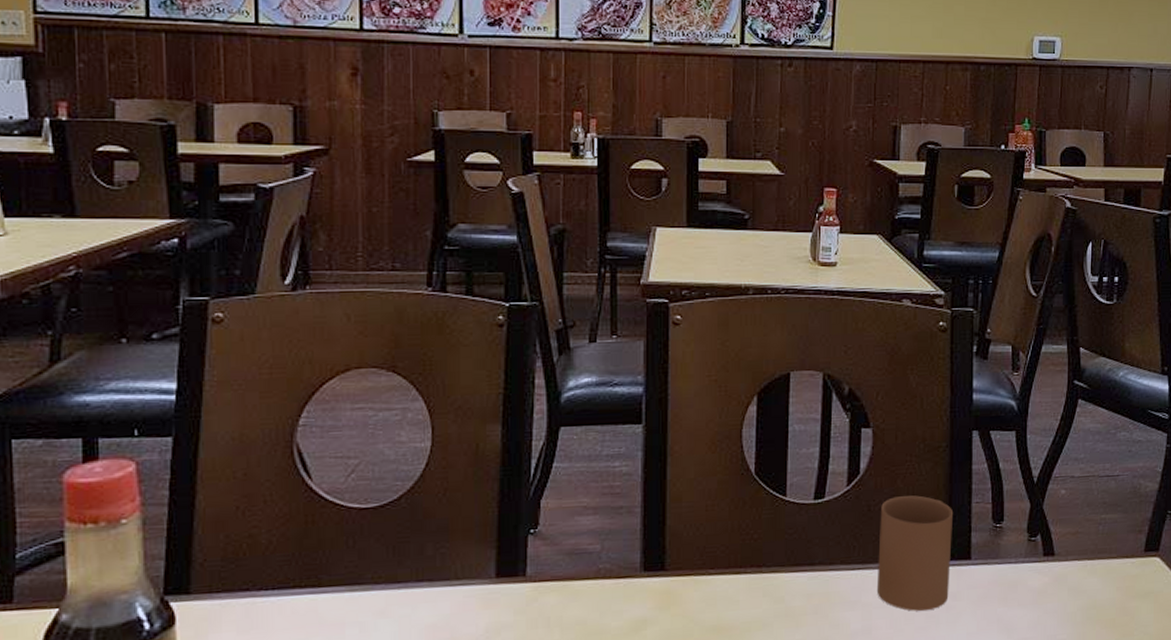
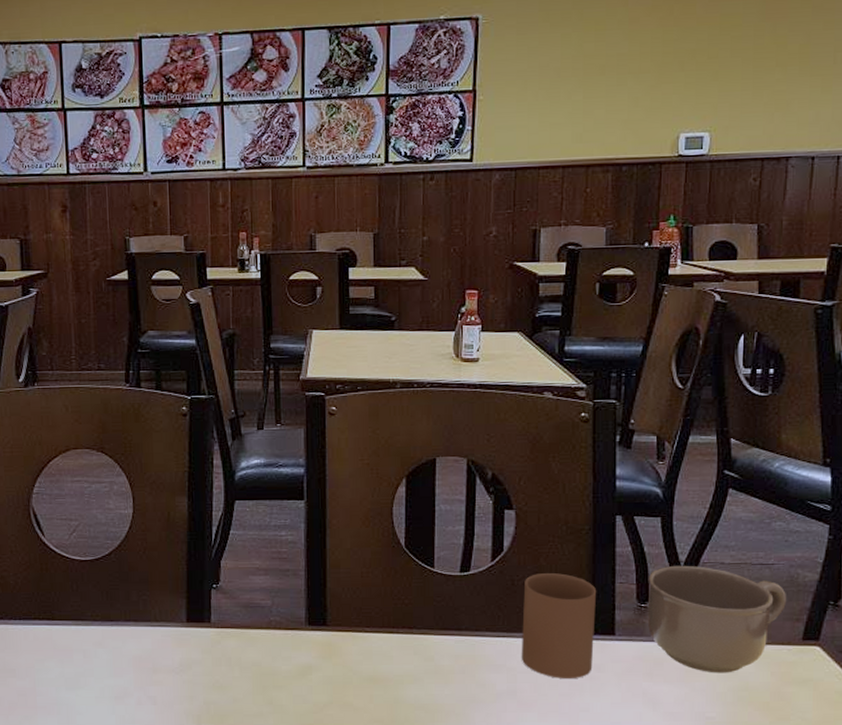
teacup: none [1002,480,1130,593] -> present [647,565,786,673]

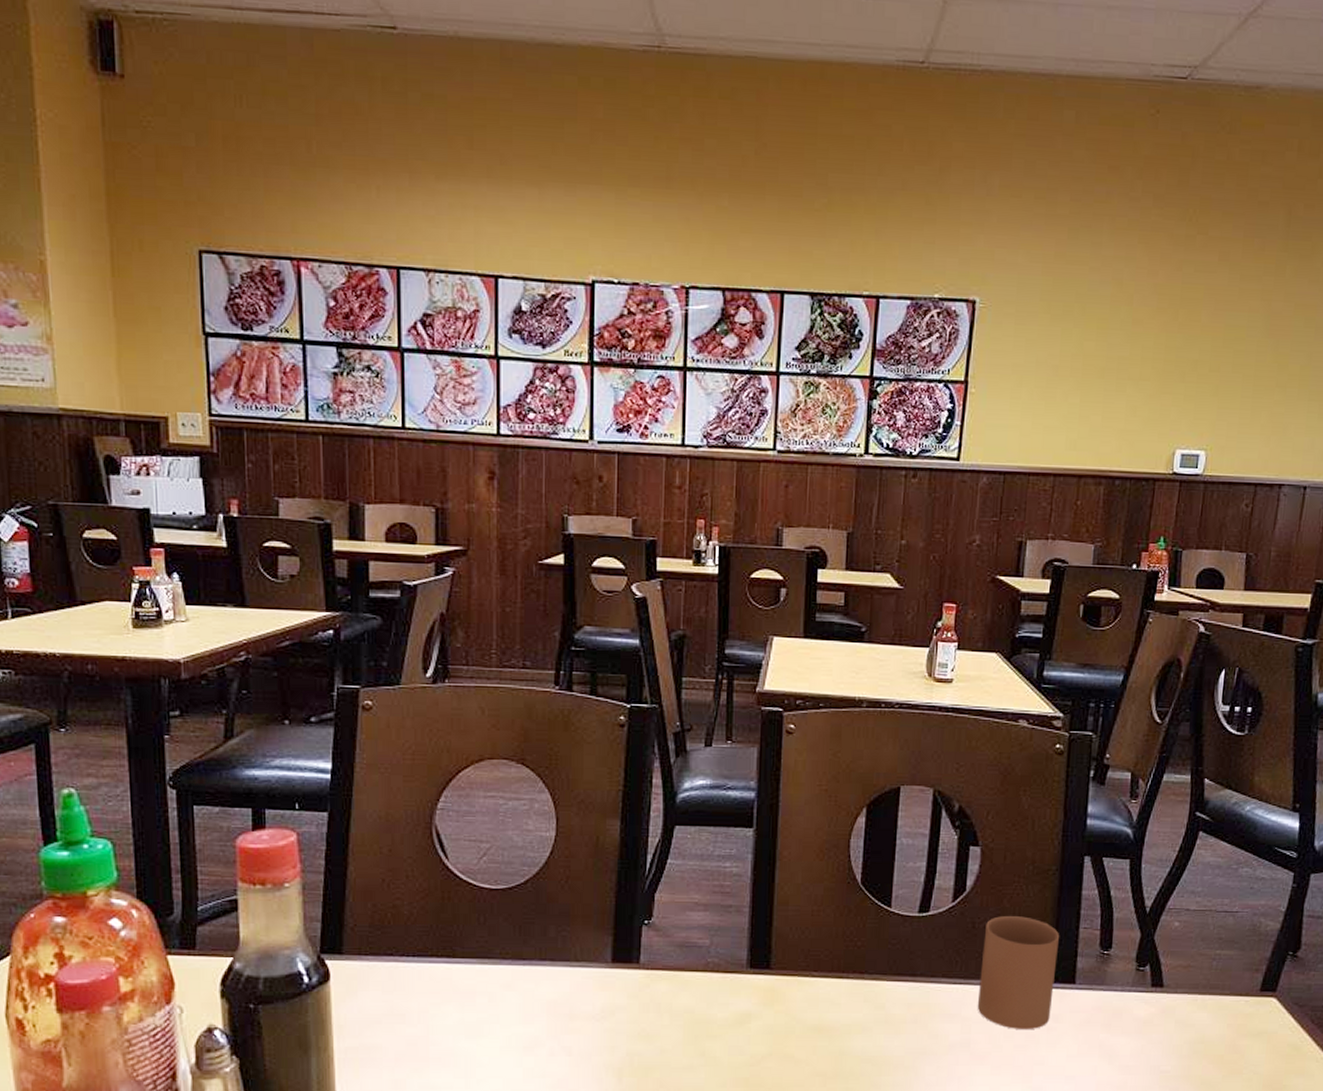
teacup: present [647,565,786,673] -> none [1109,911,1248,1025]

